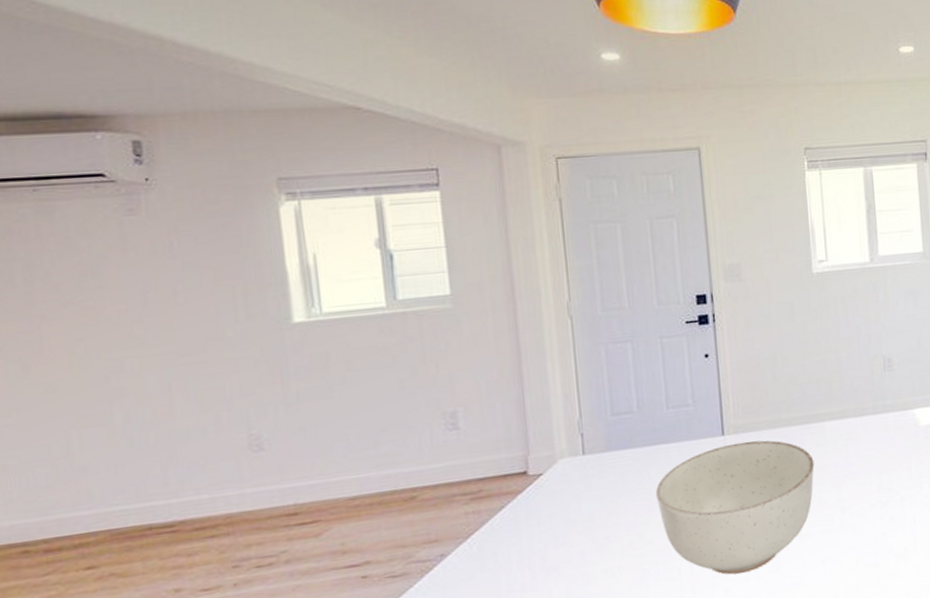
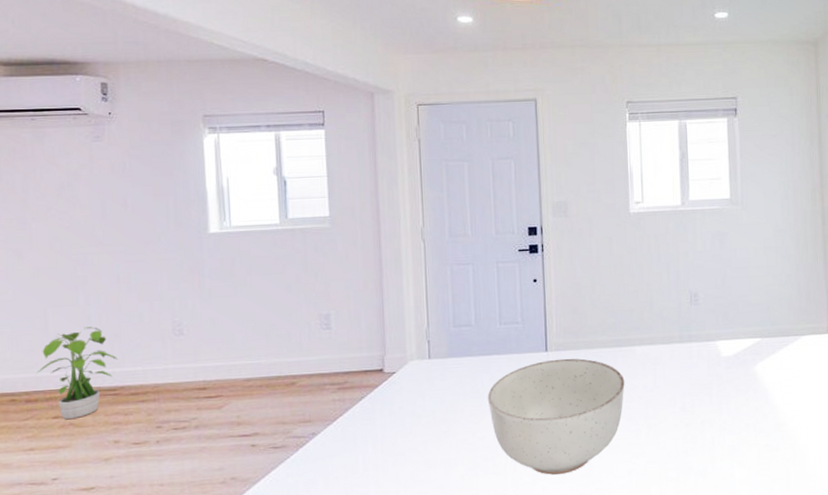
potted plant: none [56,449,174,570] -> present [35,326,118,420]

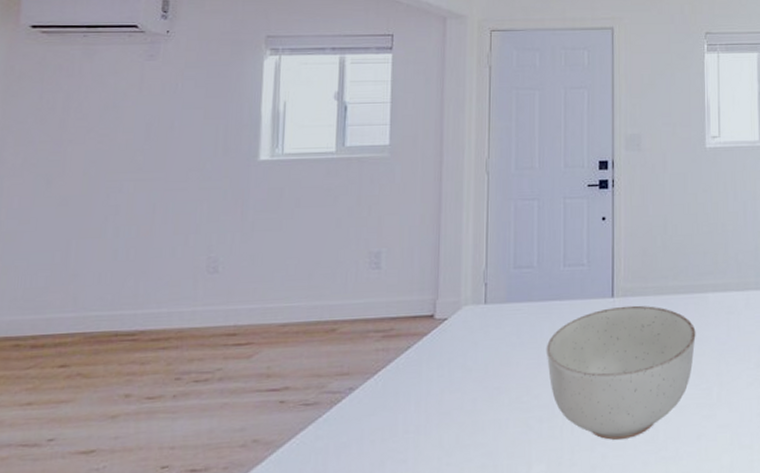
potted plant: present [35,326,118,420] -> none [46,262,141,369]

